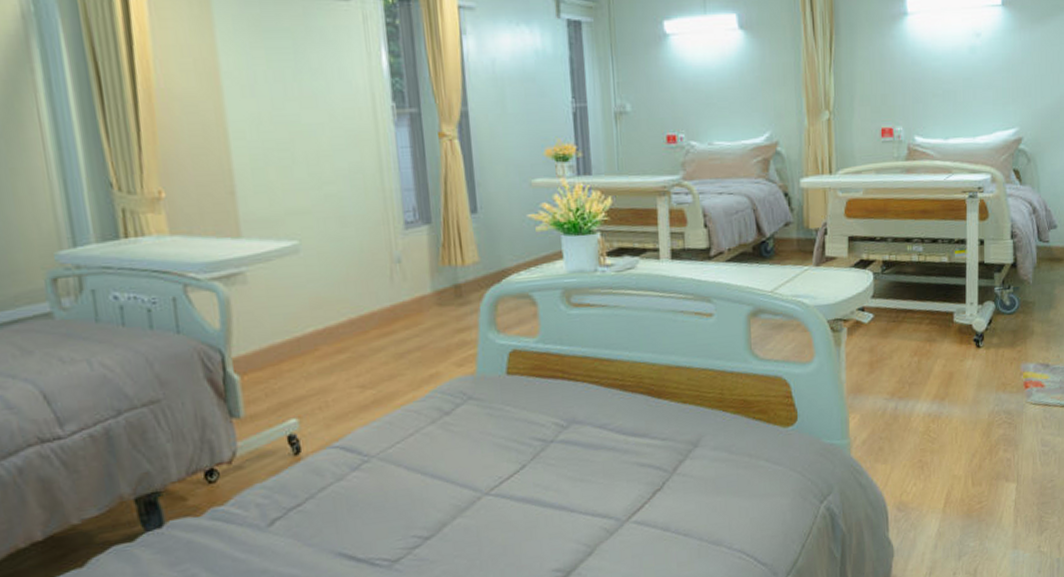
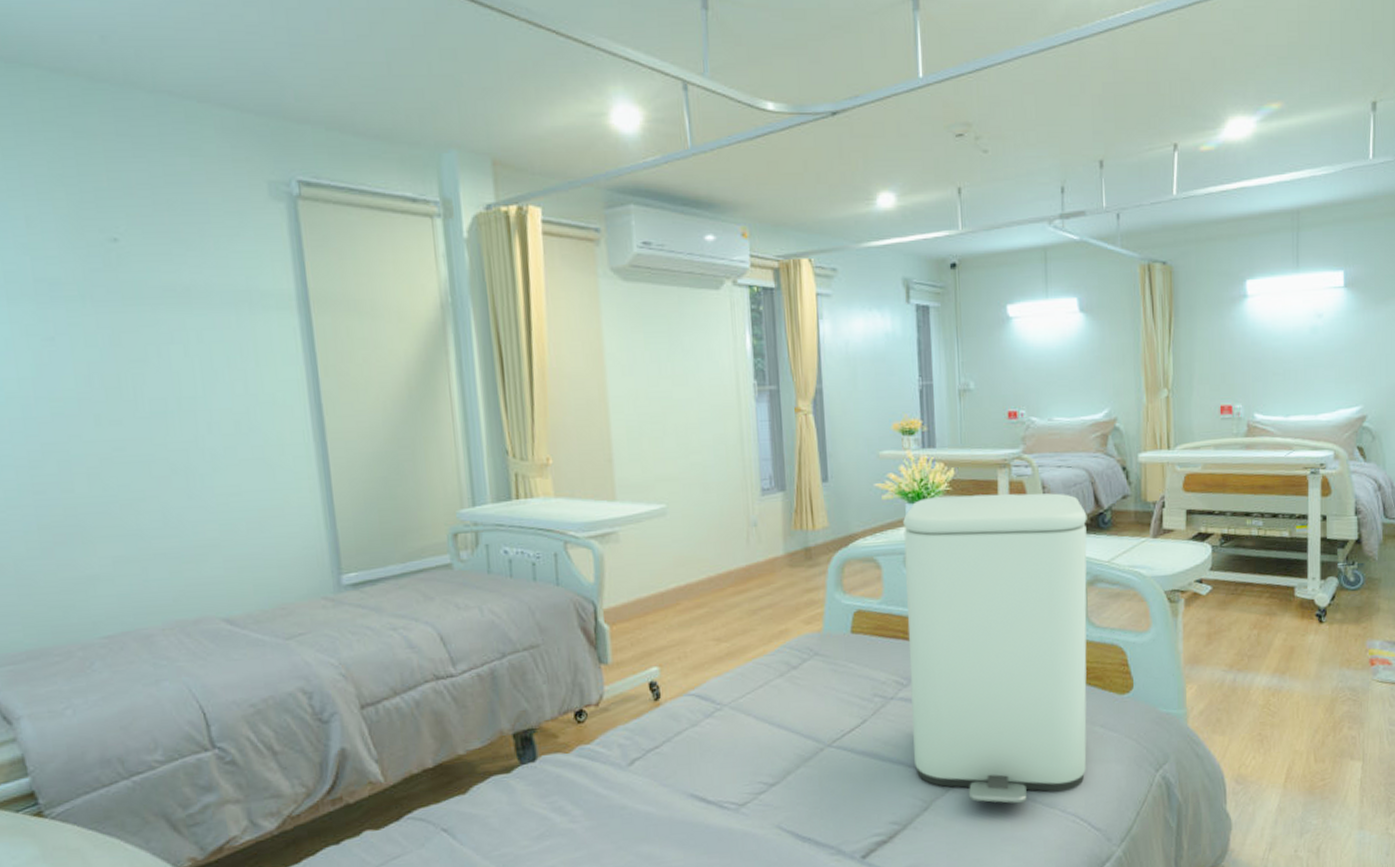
pedal bin: none [559,221,752,544] -> present [903,493,1087,804]

